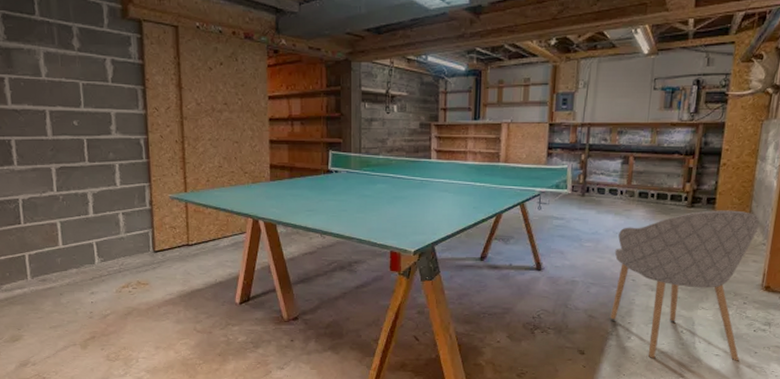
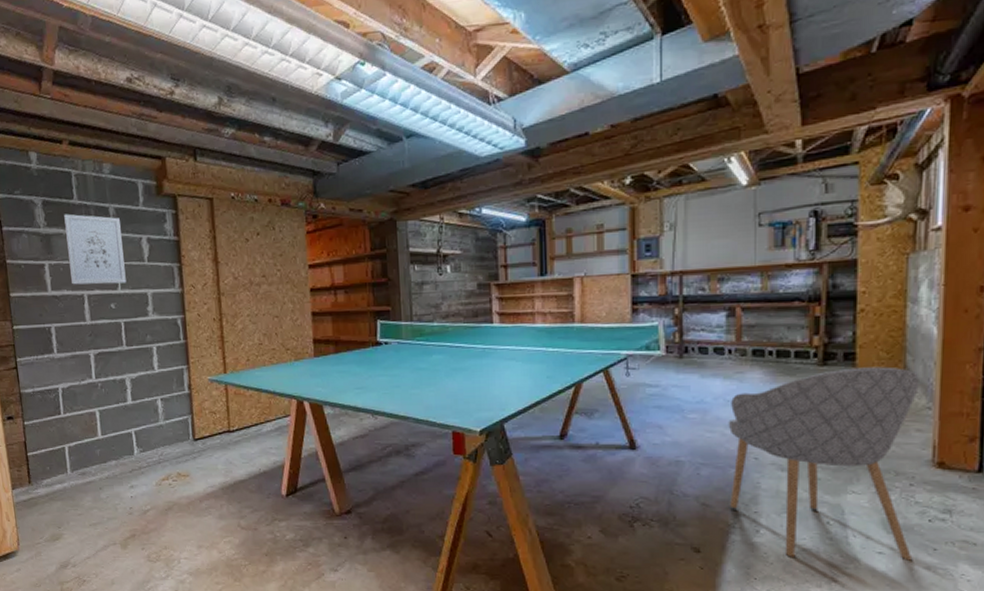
wall art: none [25,29,90,102] -> present [64,213,126,285]

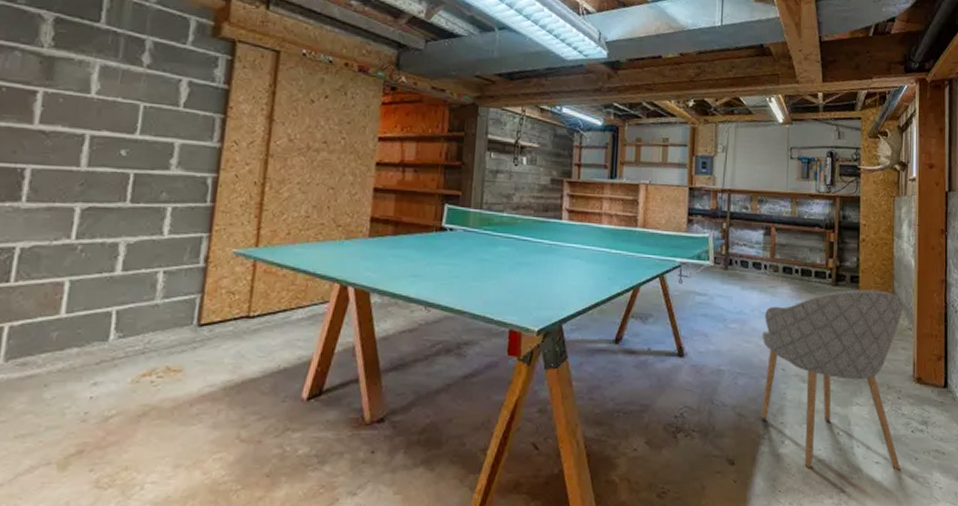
wall art: present [64,213,126,285] -> none [70,37,157,128]

